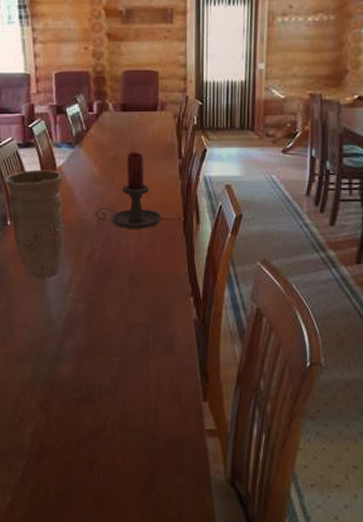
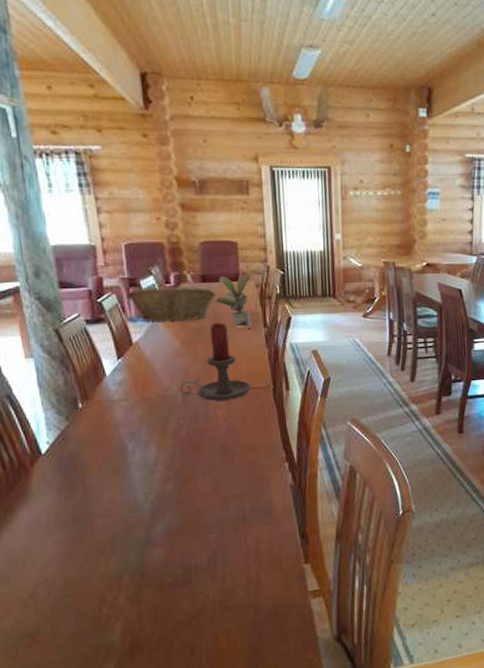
vase: present [5,169,64,278] -> none [72,345,146,462]
fruit basket: none [54,115,135,149] -> present [126,286,216,322]
potted plant: none [133,103,170,159] -> present [215,273,252,328]

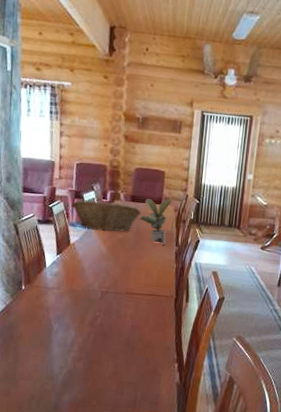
candle holder: present [180,323,251,401] -> none [100,236,158,302]

